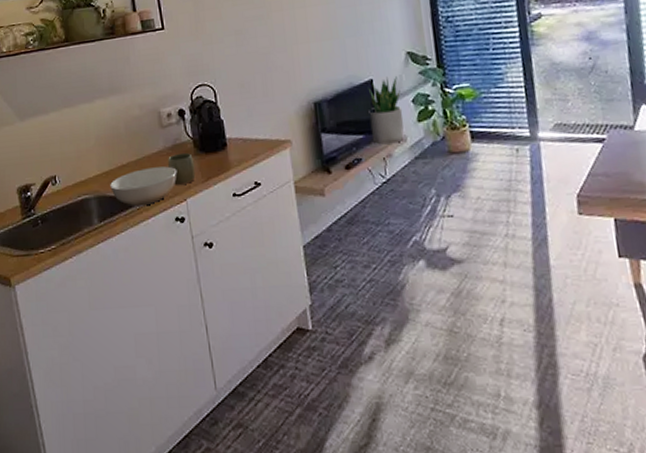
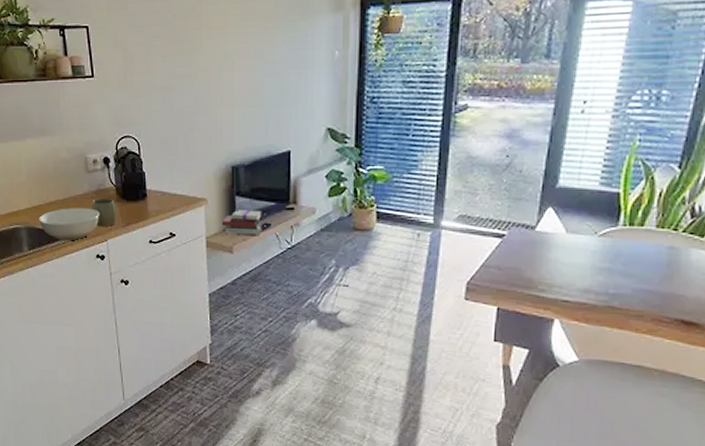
books: none [309,145,354,176] -> present [221,210,262,236]
planter: present [367,75,404,145] -> none [283,150,316,214]

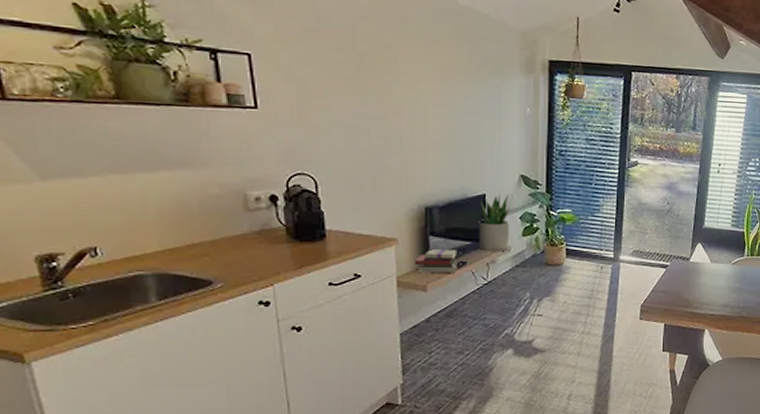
bowl: present [39,208,100,241] -> none [175,250,264,288]
mug: present [91,197,117,228] -> none [252,238,286,271]
planter: none [283,150,316,214] -> present [478,193,510,252]

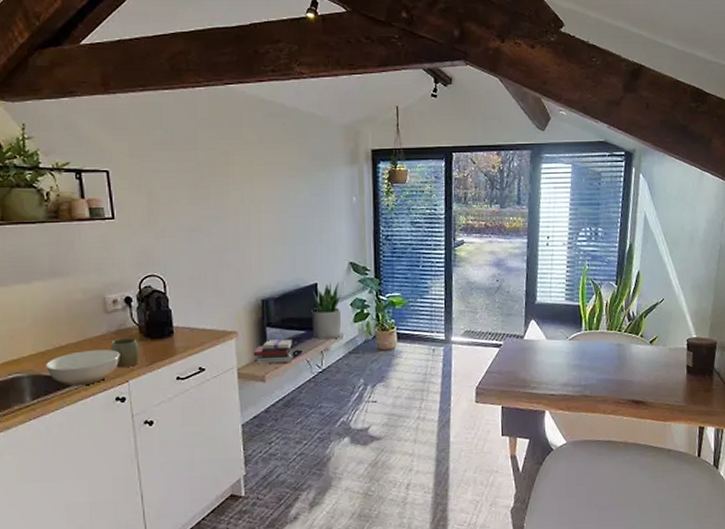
bowl: none [175,250,264,288] -> present [46,349,120,387]
mug: none [252,238,286,271] -> present [110,337,140,369]

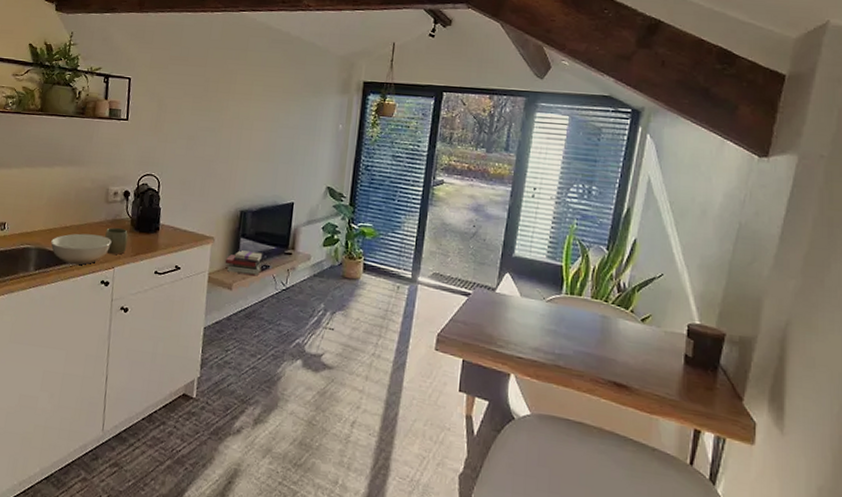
planter: present [311,281,342,340] -> none [282,203,315,260]

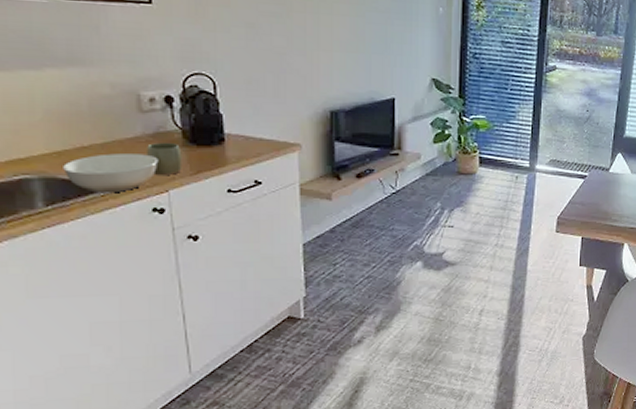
books: present [224,250,263,276] -> none [318,156,365,182]

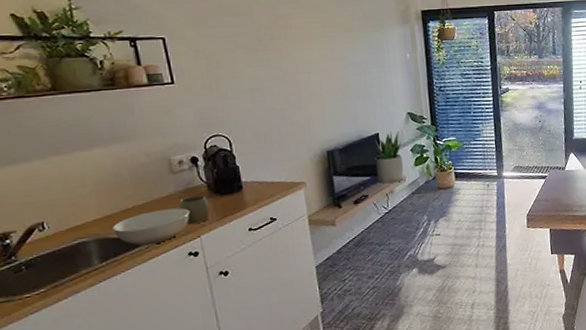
planter: none [387,98,421,160] -> present [374,130,404,184]

